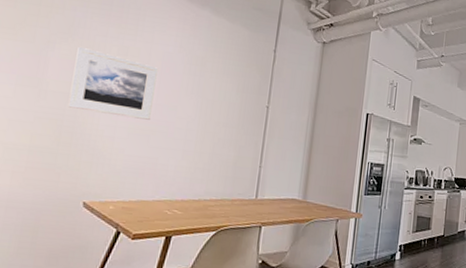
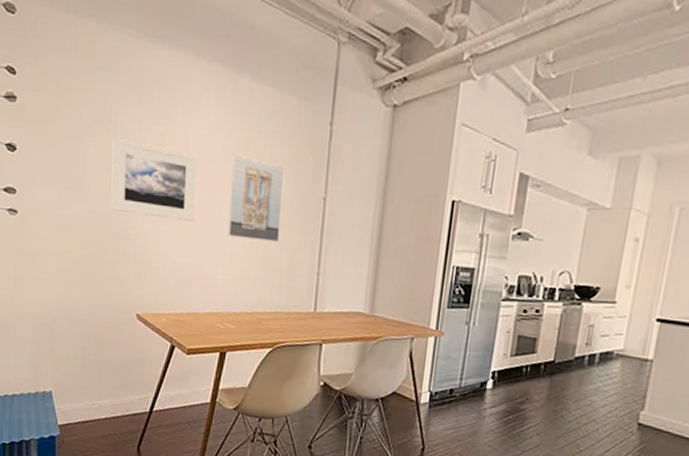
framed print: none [181,68,235,141] -> present [227,154,285,243]

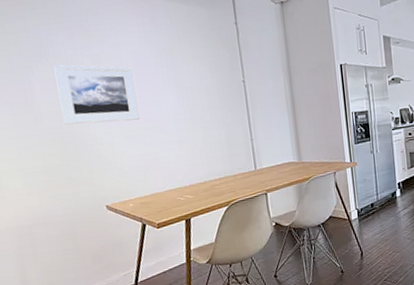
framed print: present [227,154,285,243] -> none [160,60,215,126]

